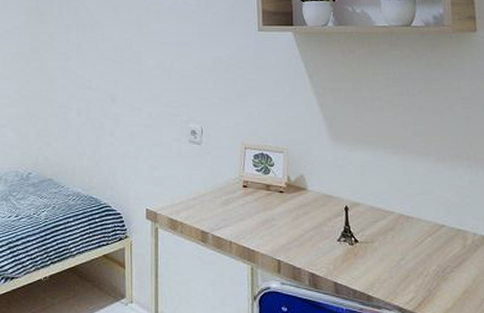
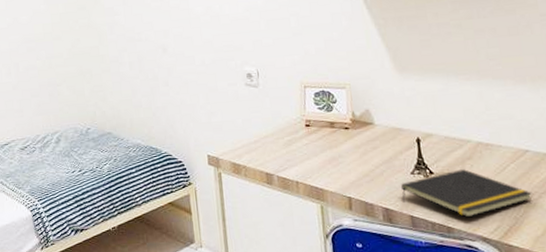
notepad: none [327,239,445,287] -> present [400,169,532,218]

